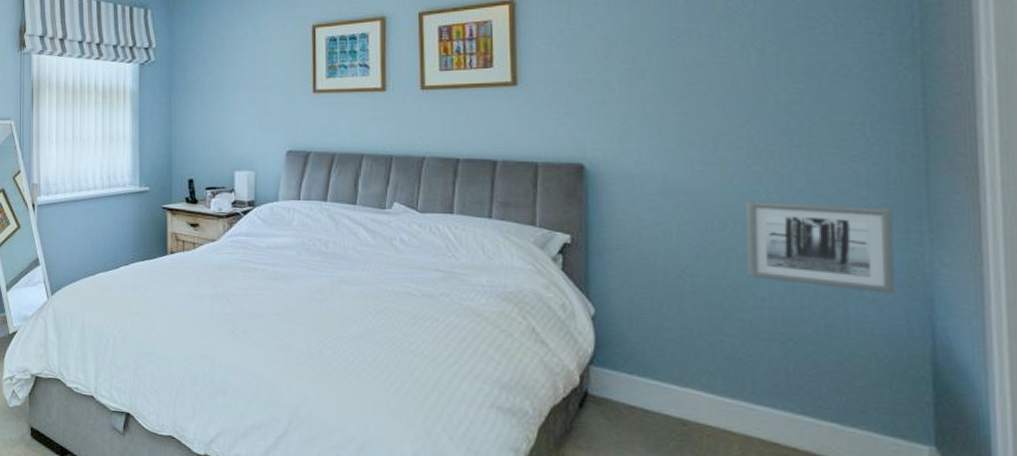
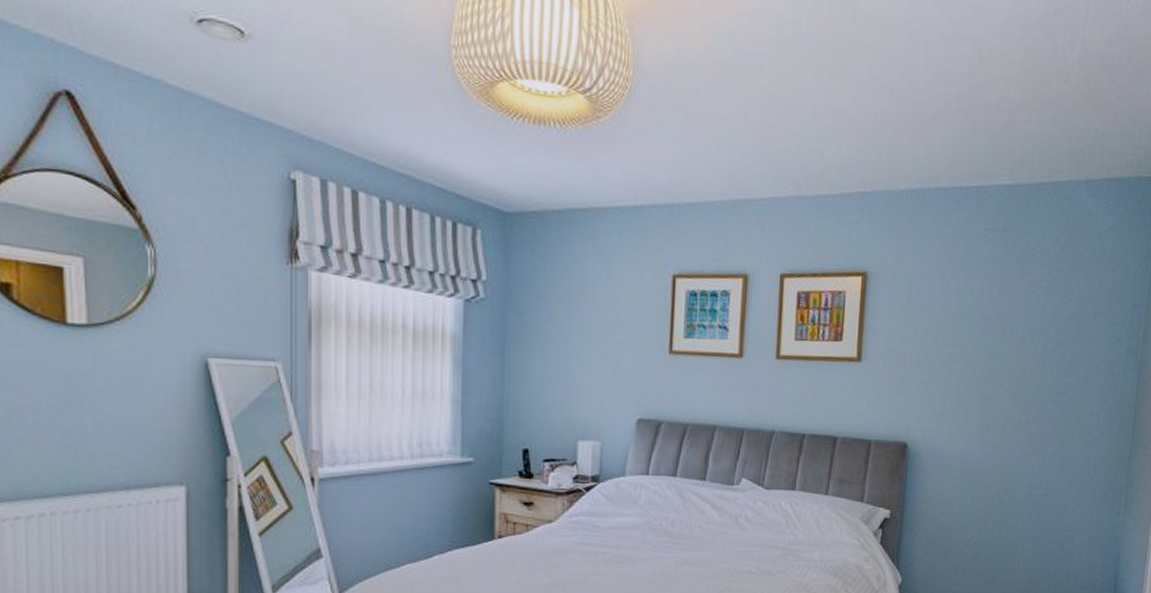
wall art: present [746,201,896,294] -> none [1012,479,1107,555]

